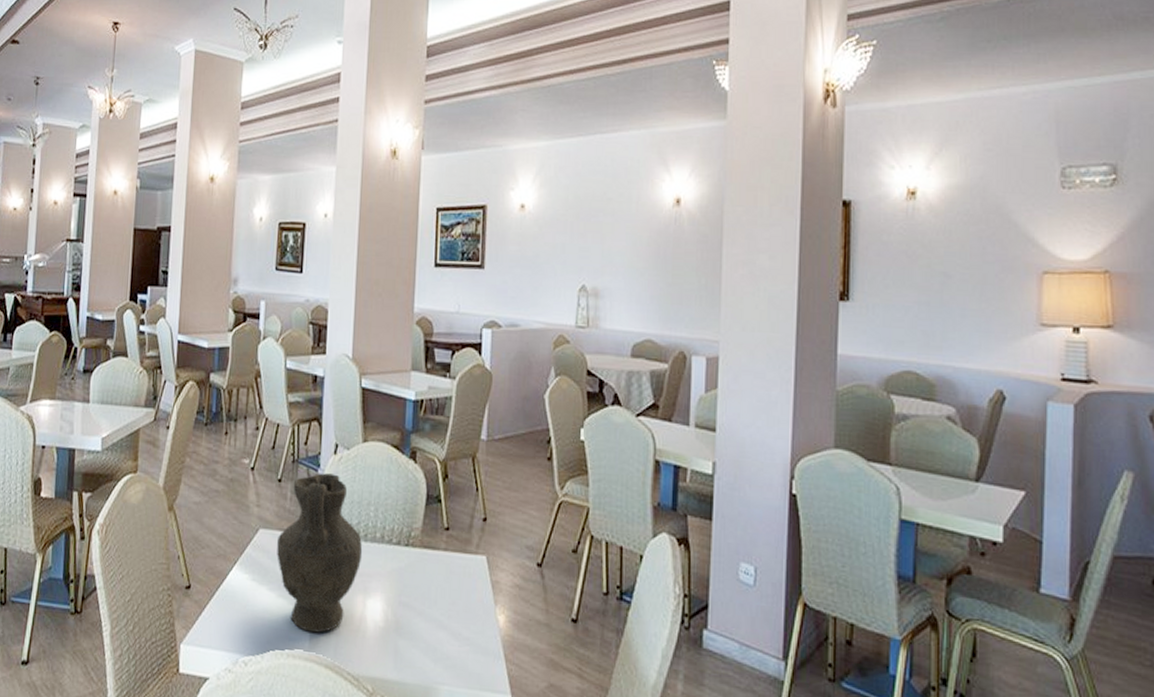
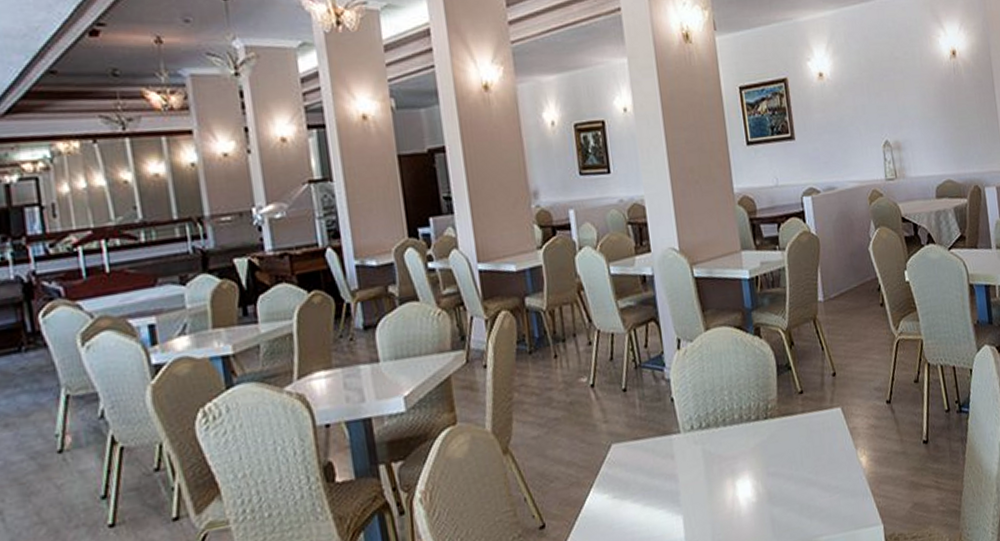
decorative vase: present [277,473,363,633] -> none [633,368,724,531]

